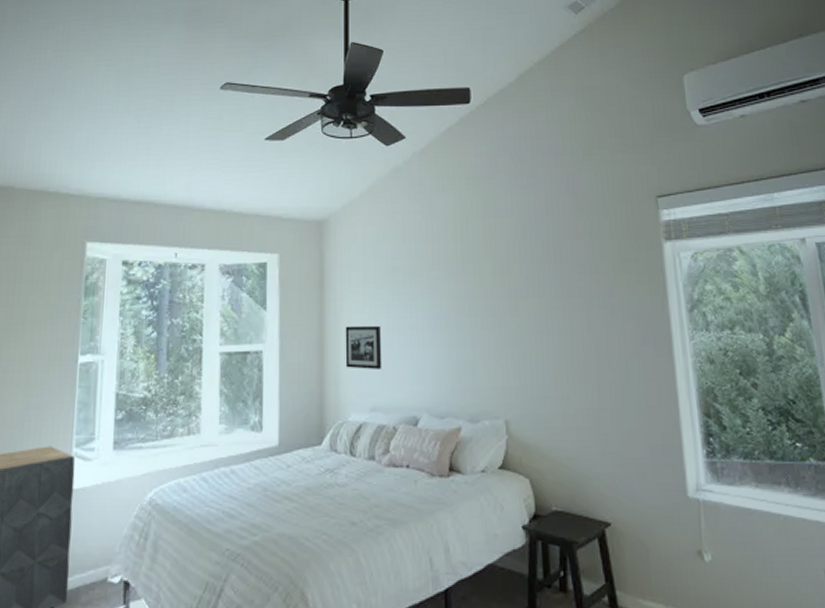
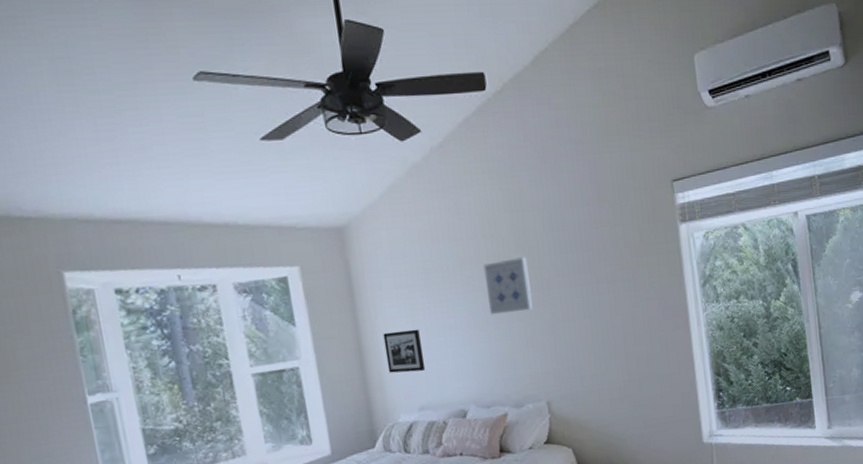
wall art: none [451,263,499,319] -> present [483,257,533,315]

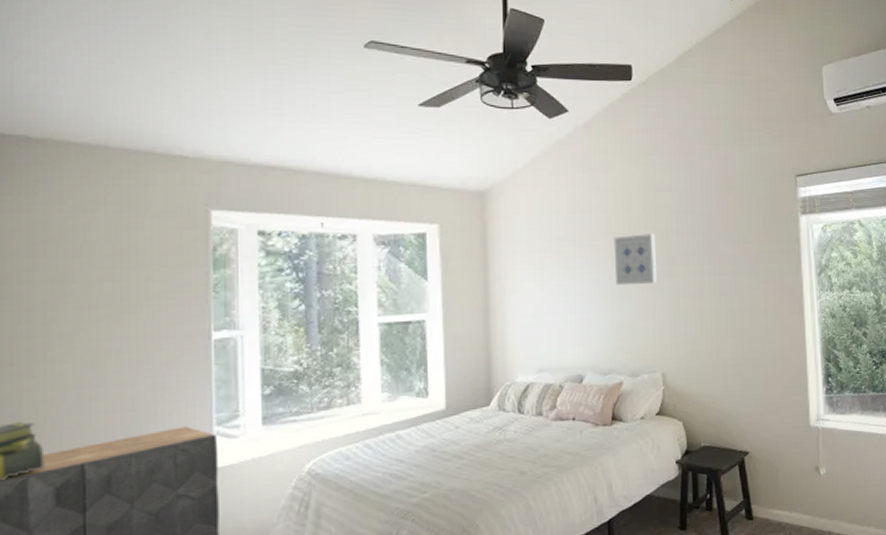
picture frame: present [383,329,426,373] -> none [511,293,548,334]

